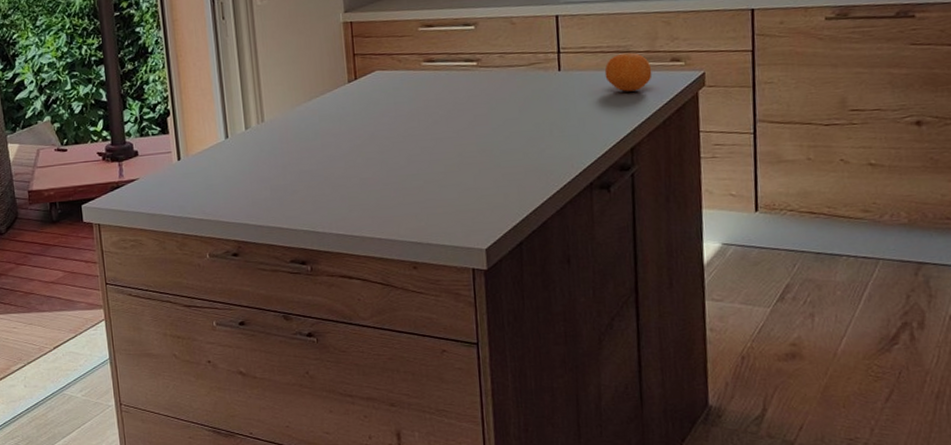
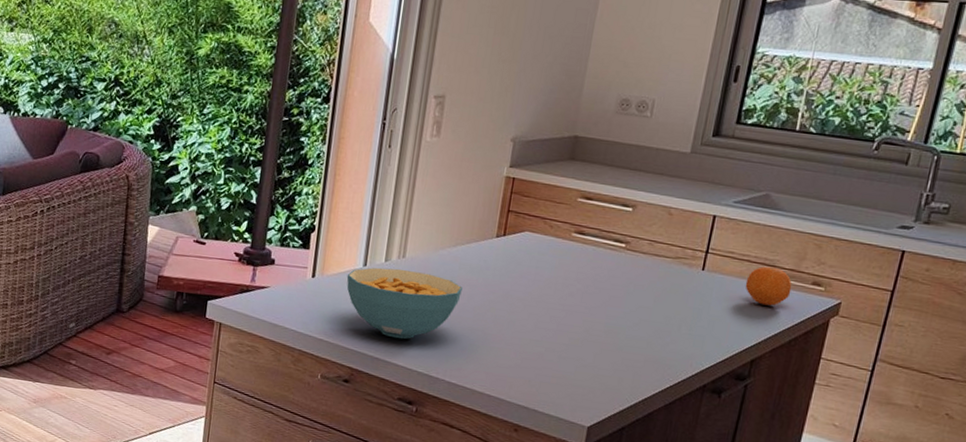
cereal bowl: none [211,132,328,203] -> present [346,267,462,340]

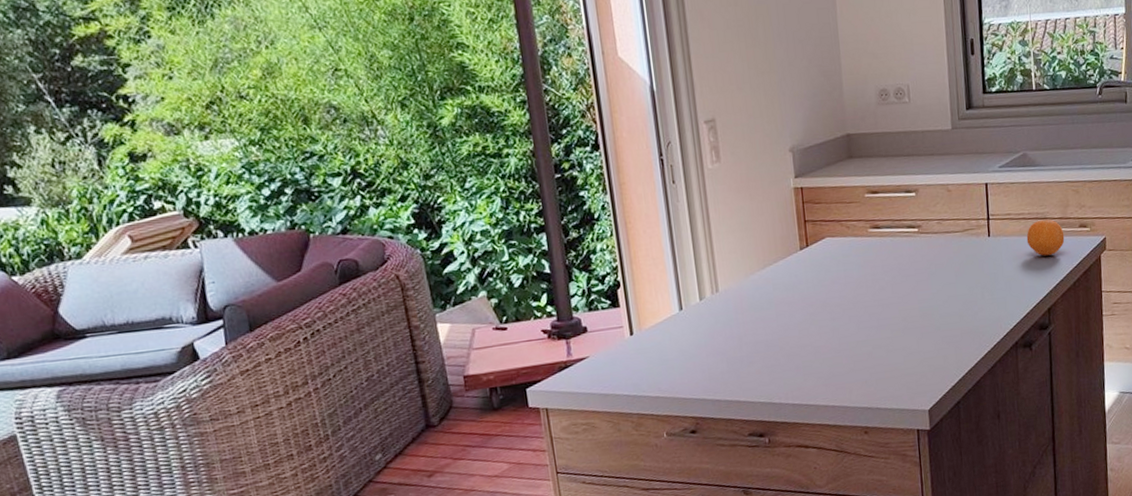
cereal bowl: present [346,267,462,340] -> none [665,301,782,376]

